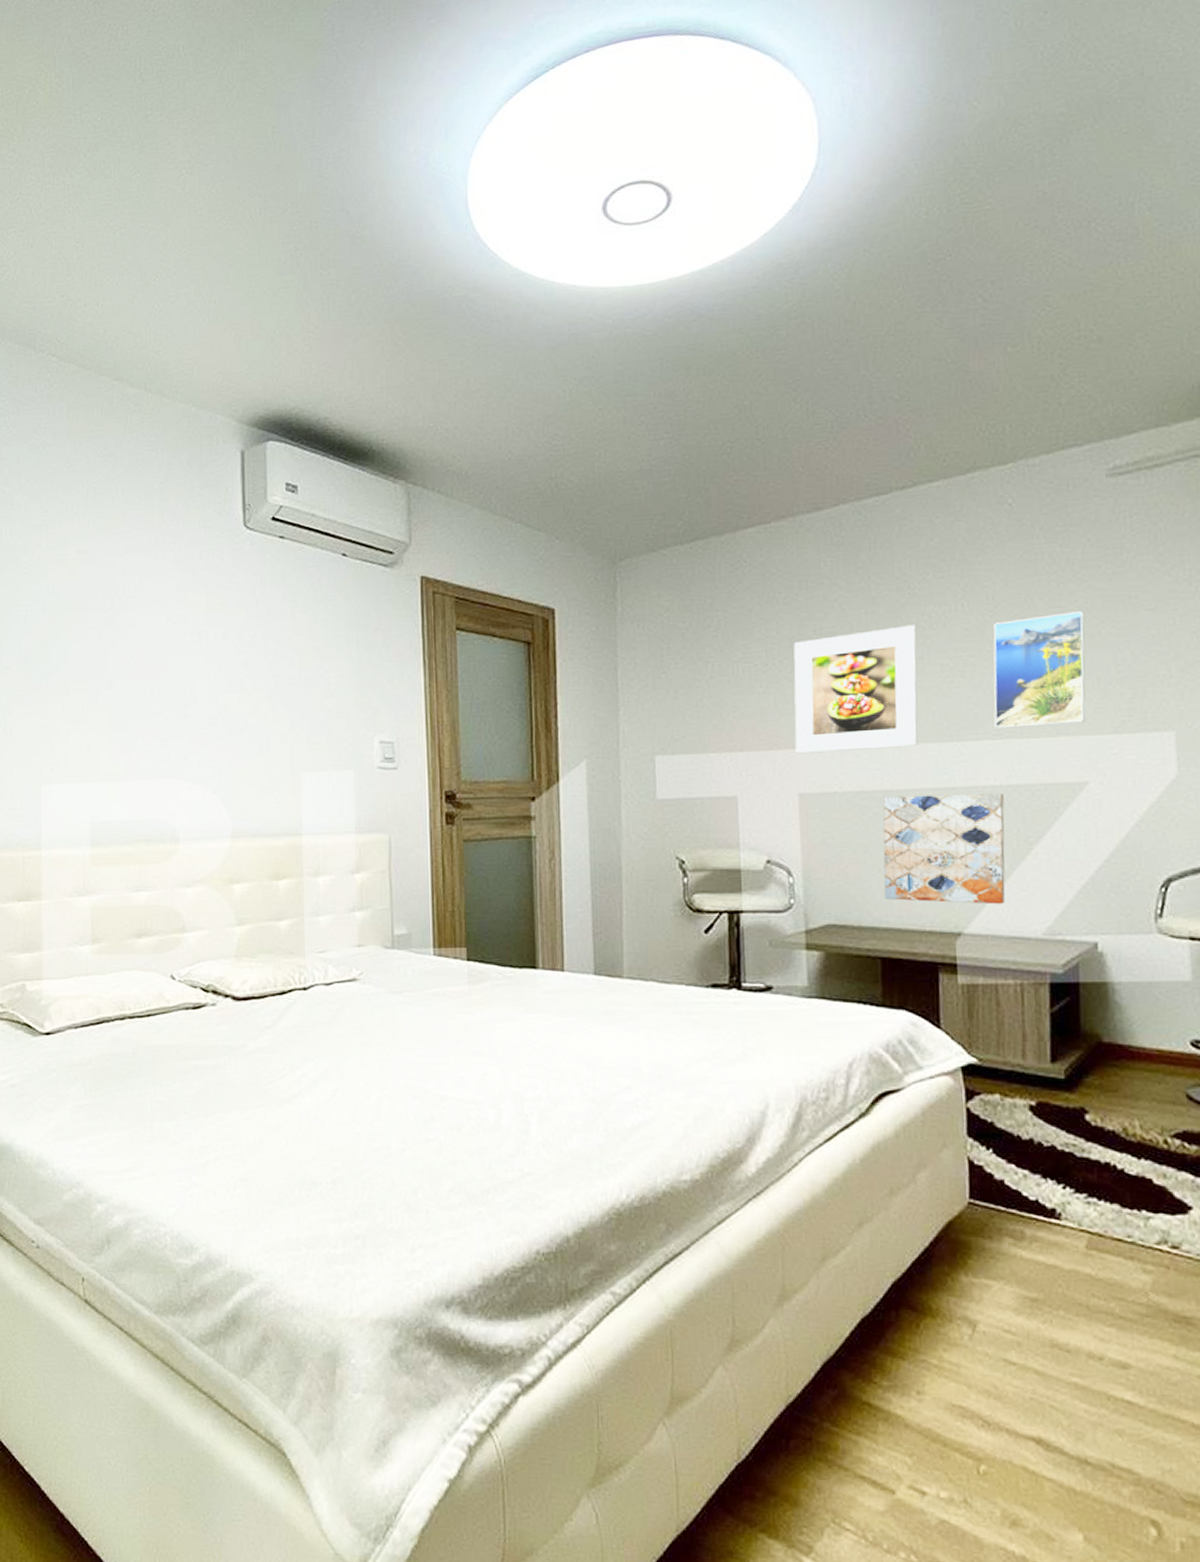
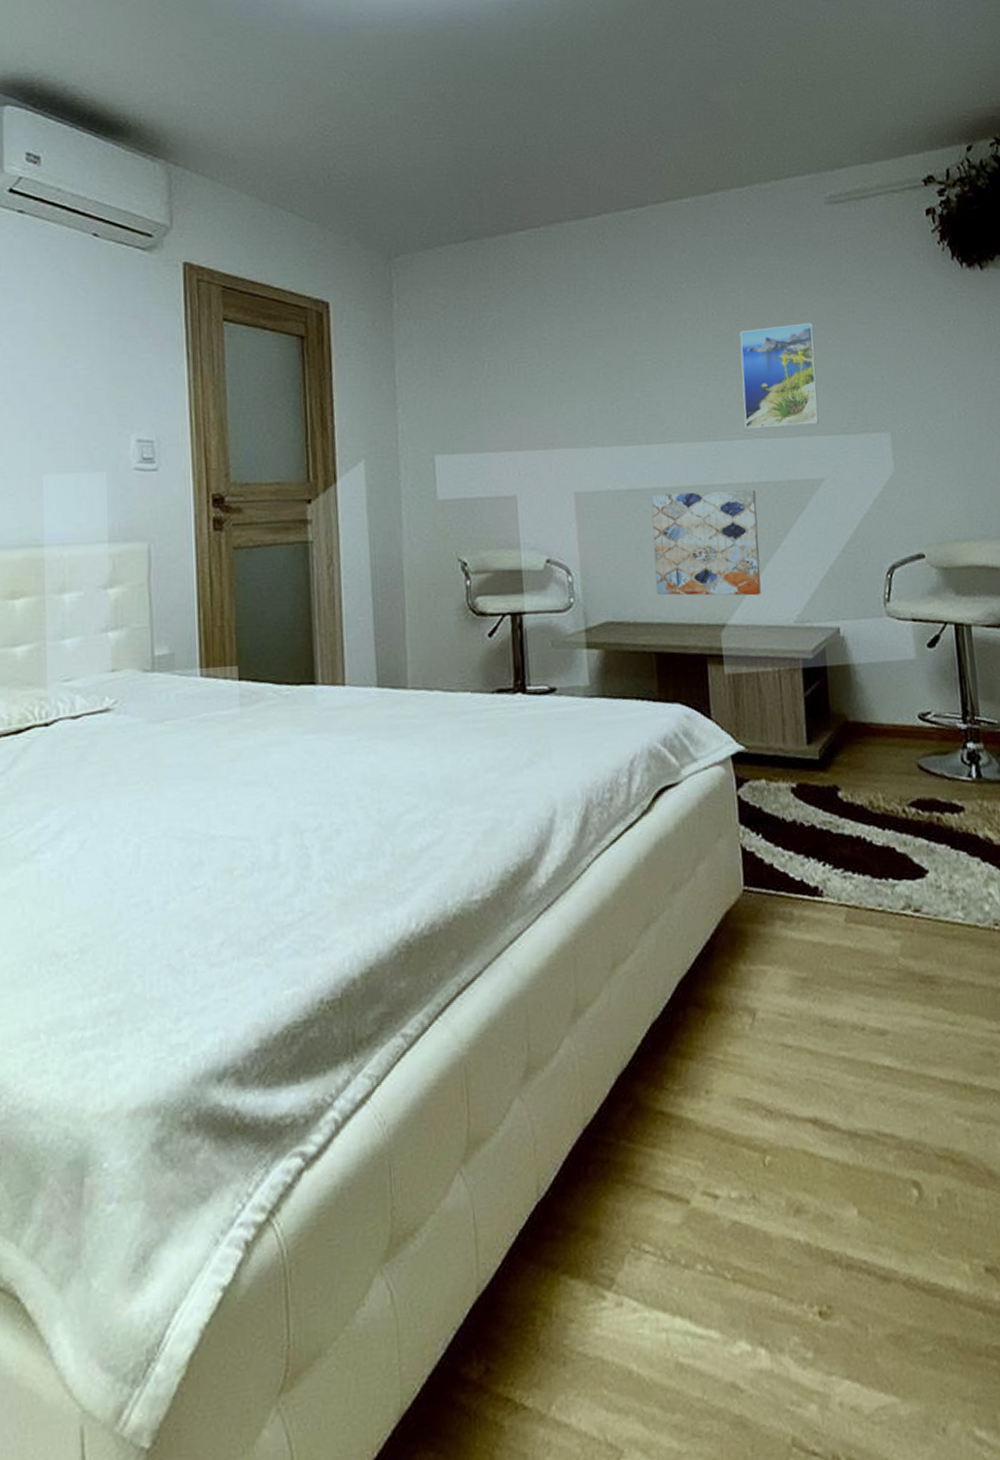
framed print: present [793,625,918,754] -> none [565,330,680,453]

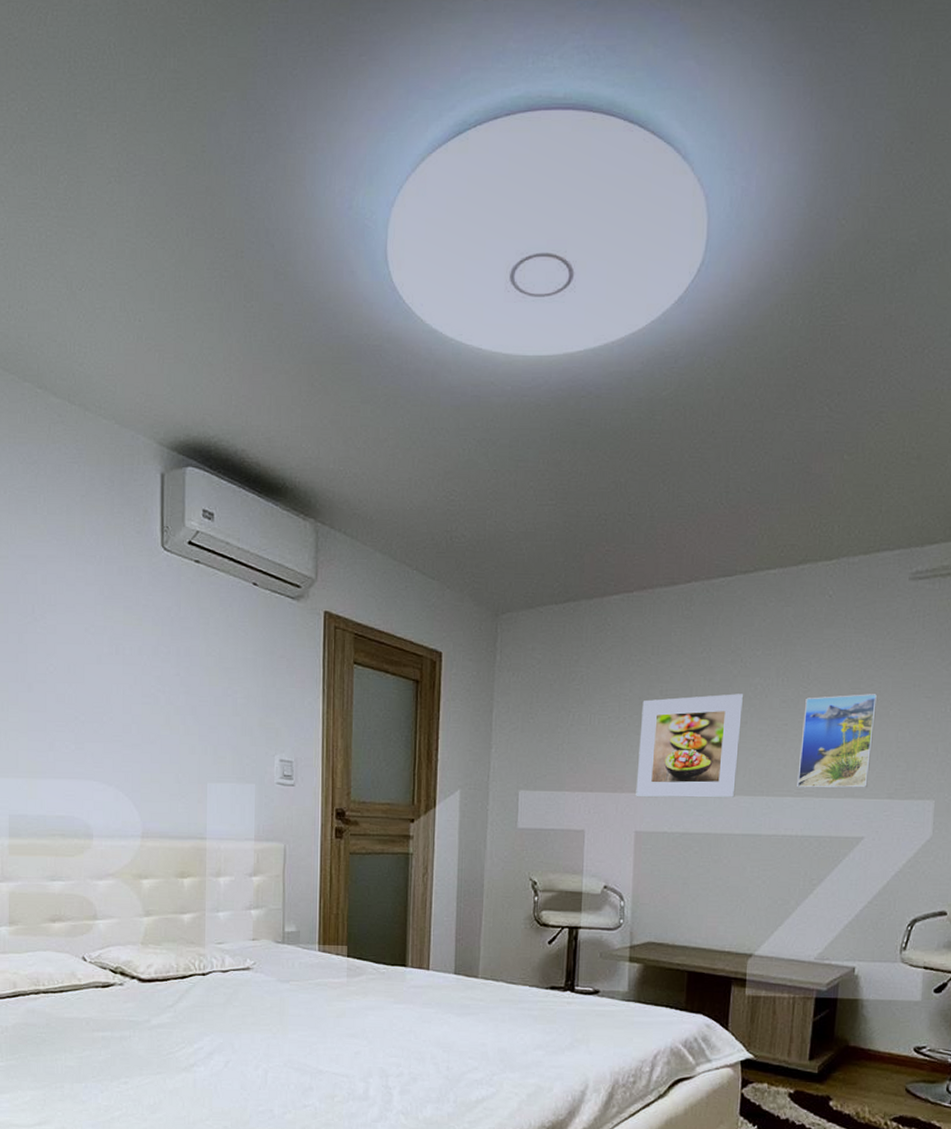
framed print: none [565,330,680,453] -> present [636,693,744,798]
wall art: present [651,490,761,596] -> none [695,839,797,933]

